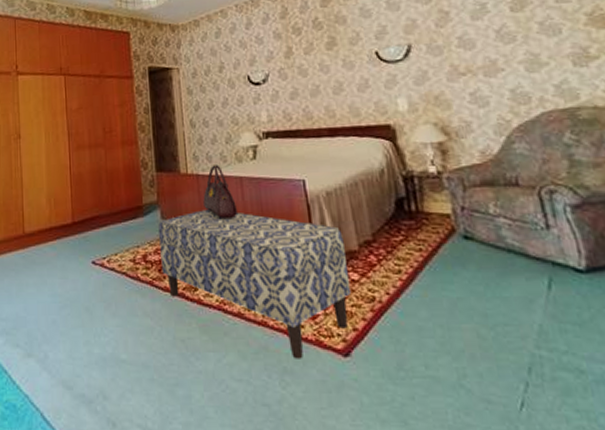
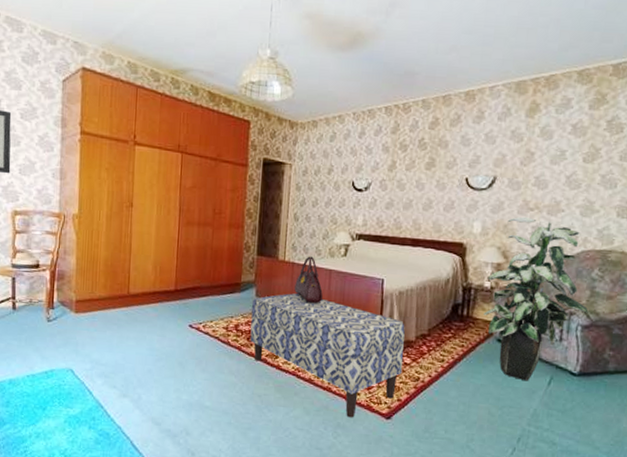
indoor plant: none [430,84,575,287] -> present [483,217,589,381]

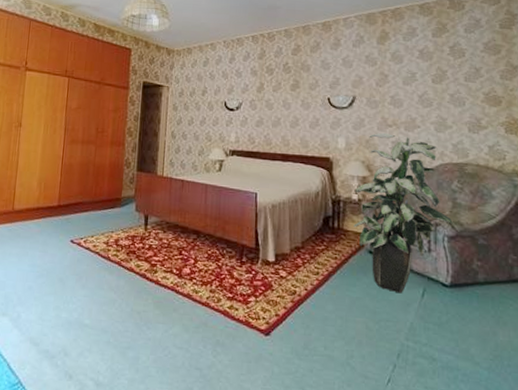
bench: present [250,292,405,418] -> none [129,207,280,335]
handbag: present [294,256,323,304] -> none [172,171,199,218]

